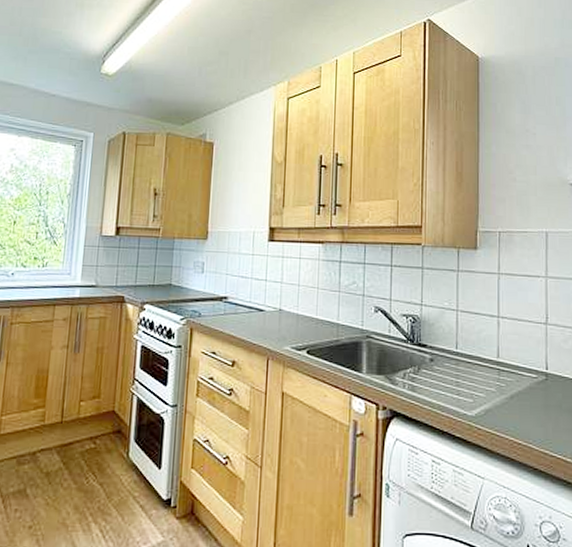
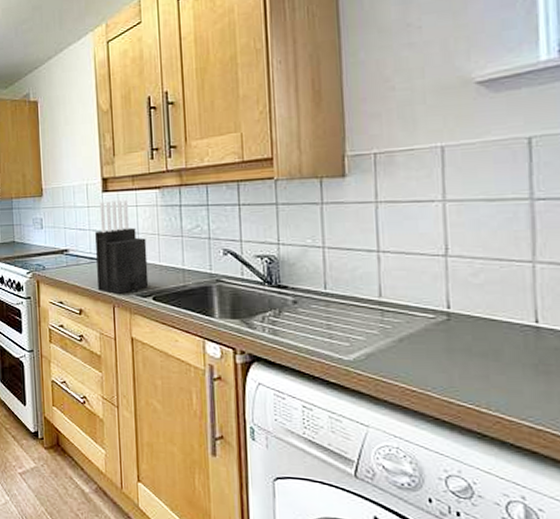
knife block: none [254,251,306,346] -> present [95,200,149,294]

